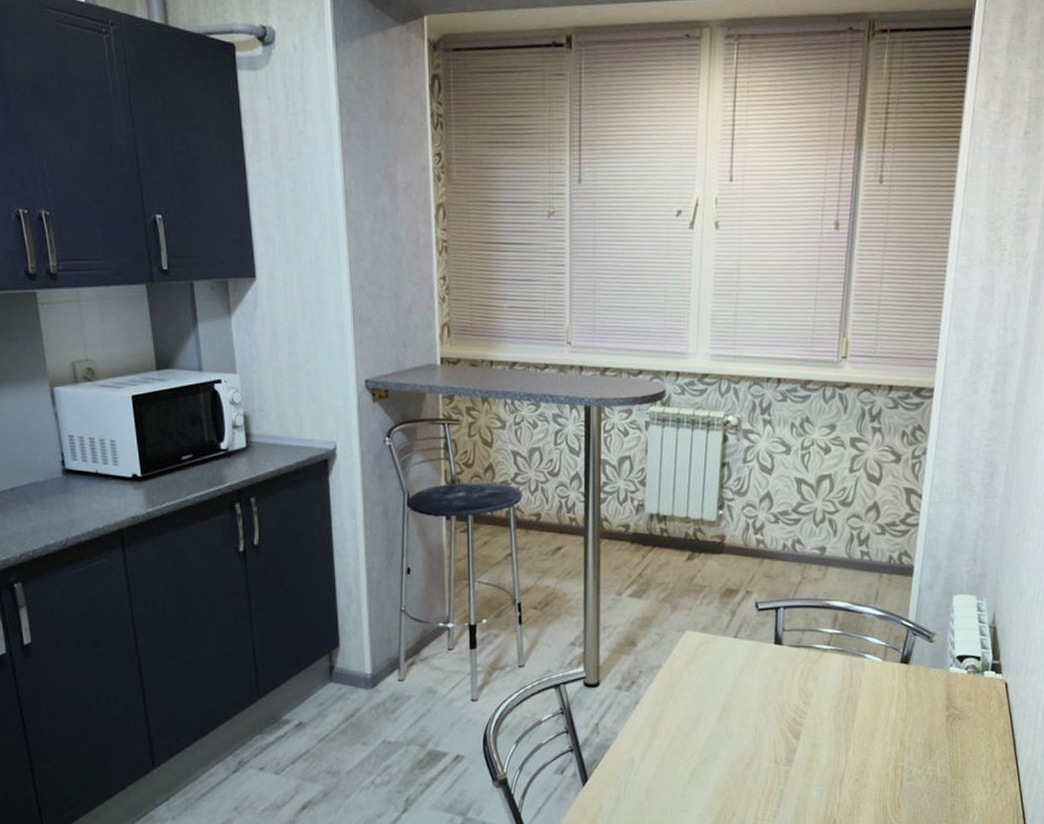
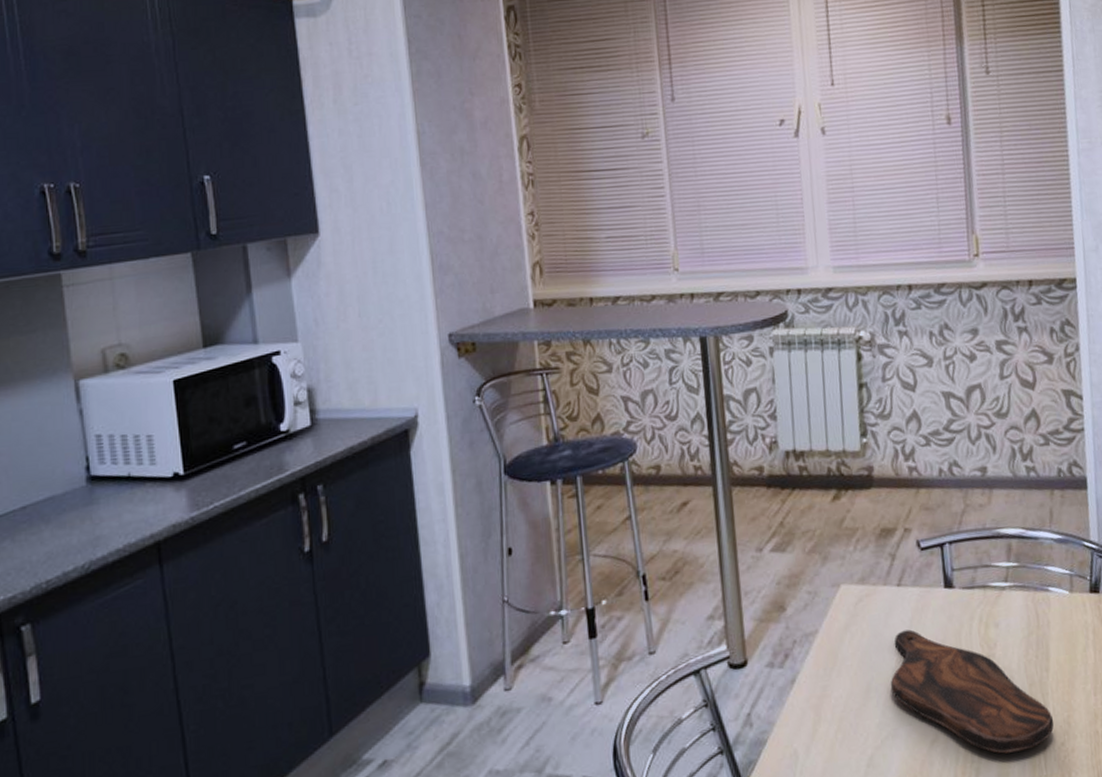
cutting board: none [717,674,853,781] -> present [890,629,1054,754]

